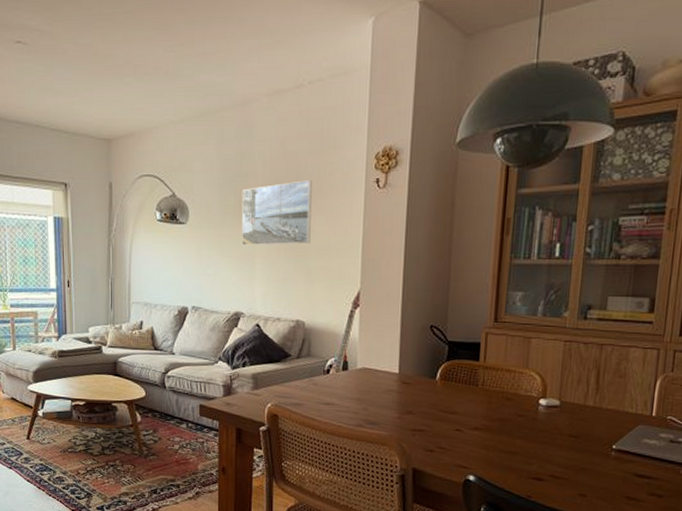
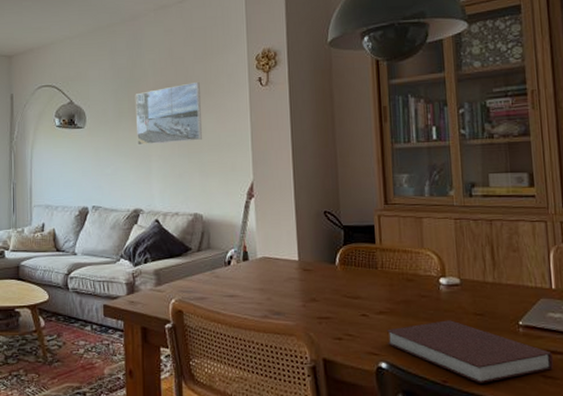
notebook: none [477,439,641,500] -> present [386,320,554,383]

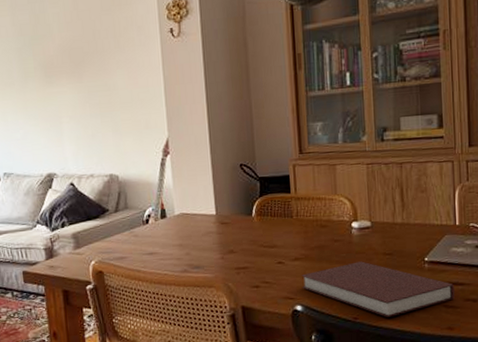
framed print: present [135,82,202,146] -> none [40,36,114,107]

